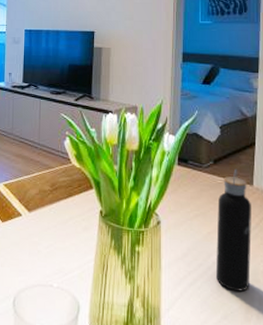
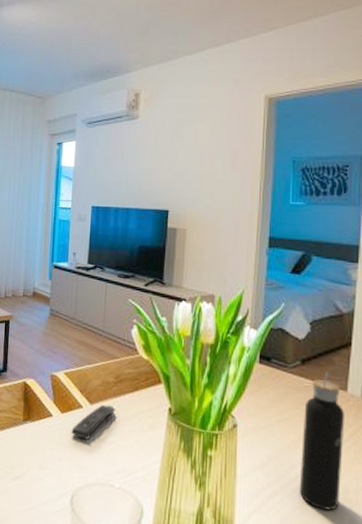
remote control: none [12,211,52,245] -> present [71,404,116,440]

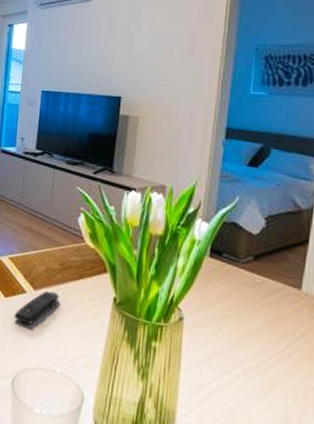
water bottle: present [299,371,344,511] -> none [244,268,297,409]

